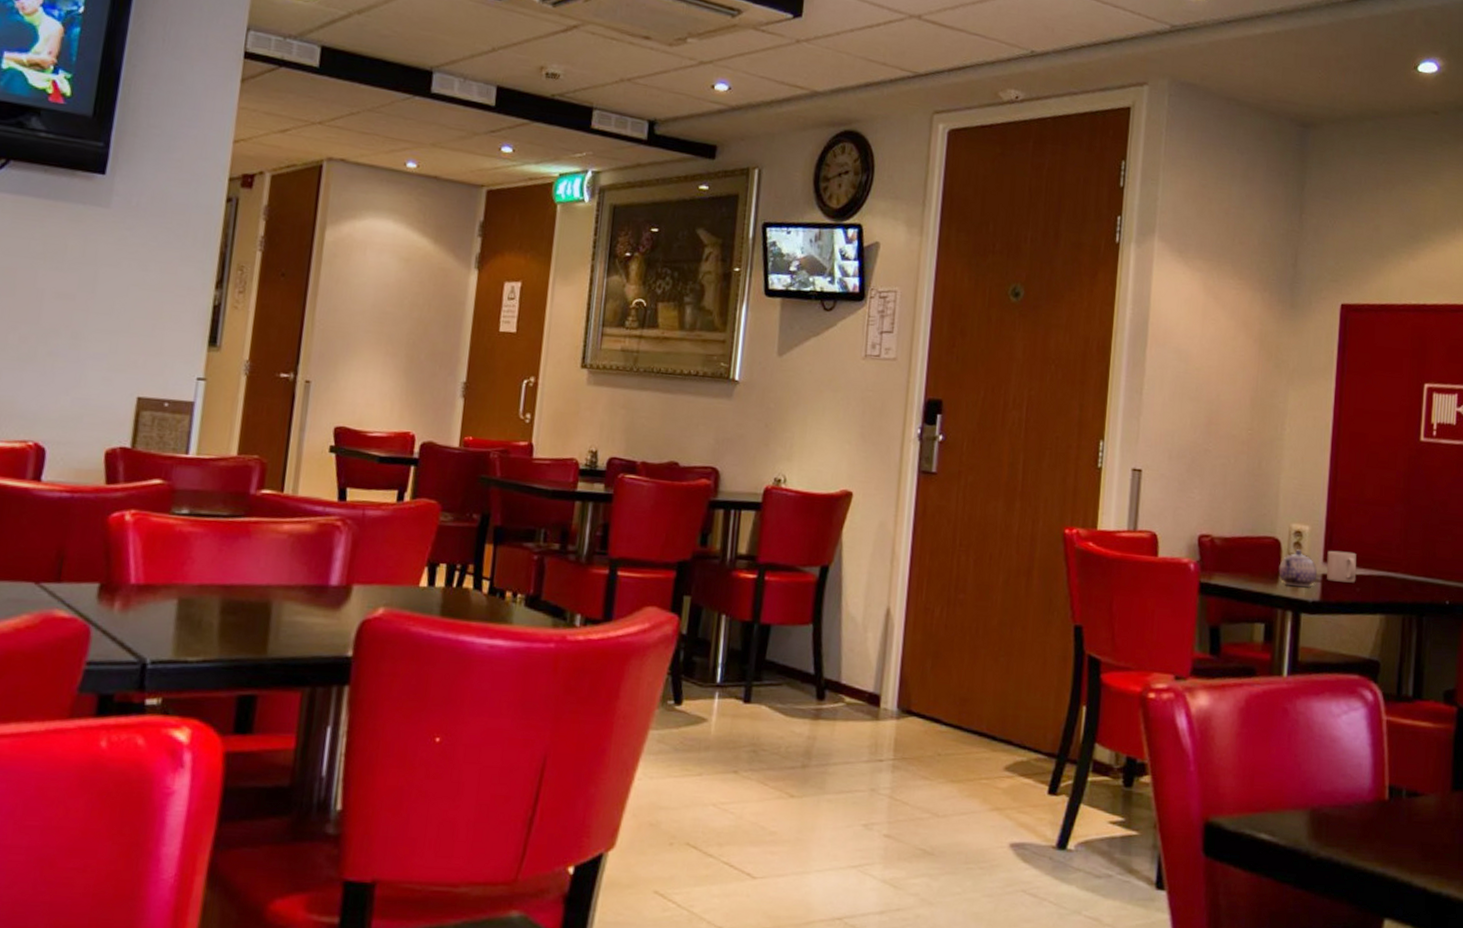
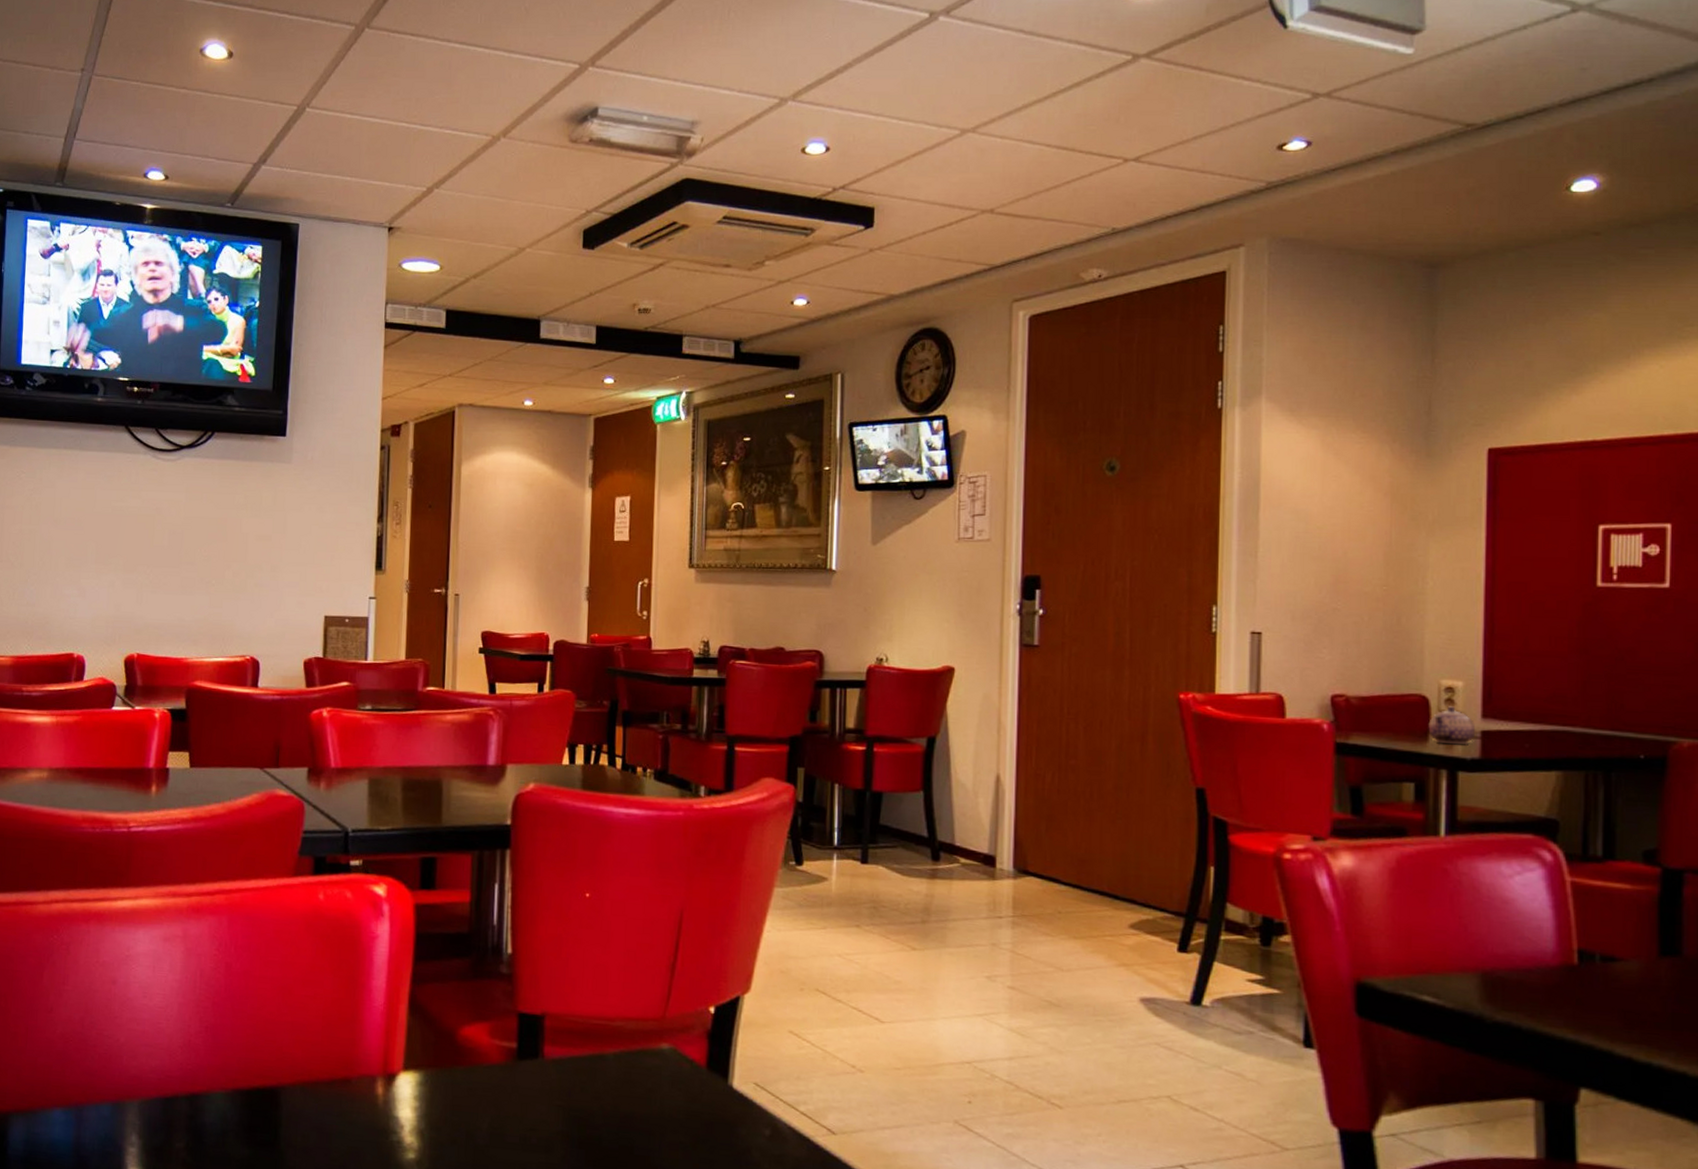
mug: present [1326,550,1357,584] -> none [1486,705,1524,740]

